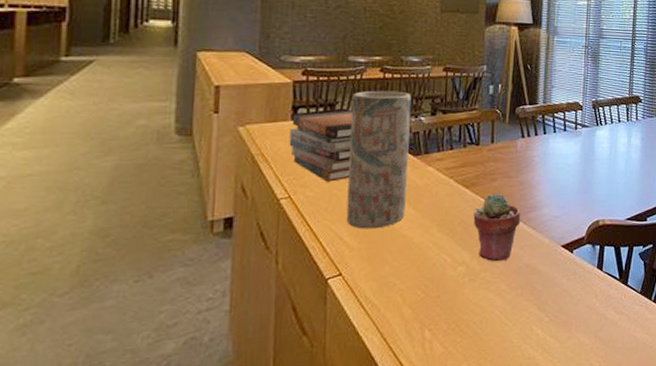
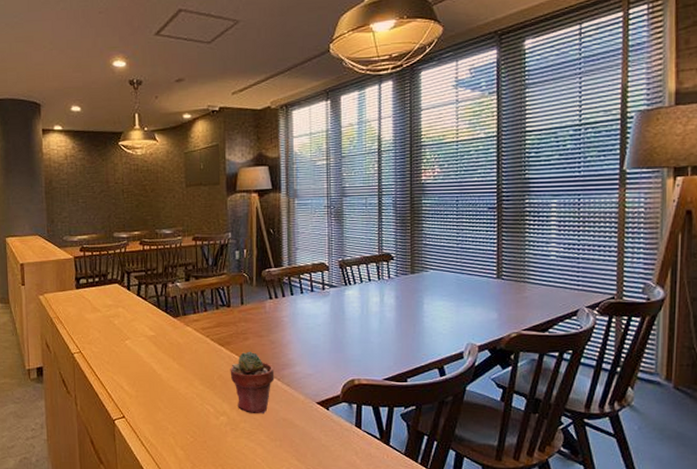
book stack: present [289,110,353,182] -> none [75,279,124,340]
vase: present [346,90,412,229] -> none [119,261,171,380]

